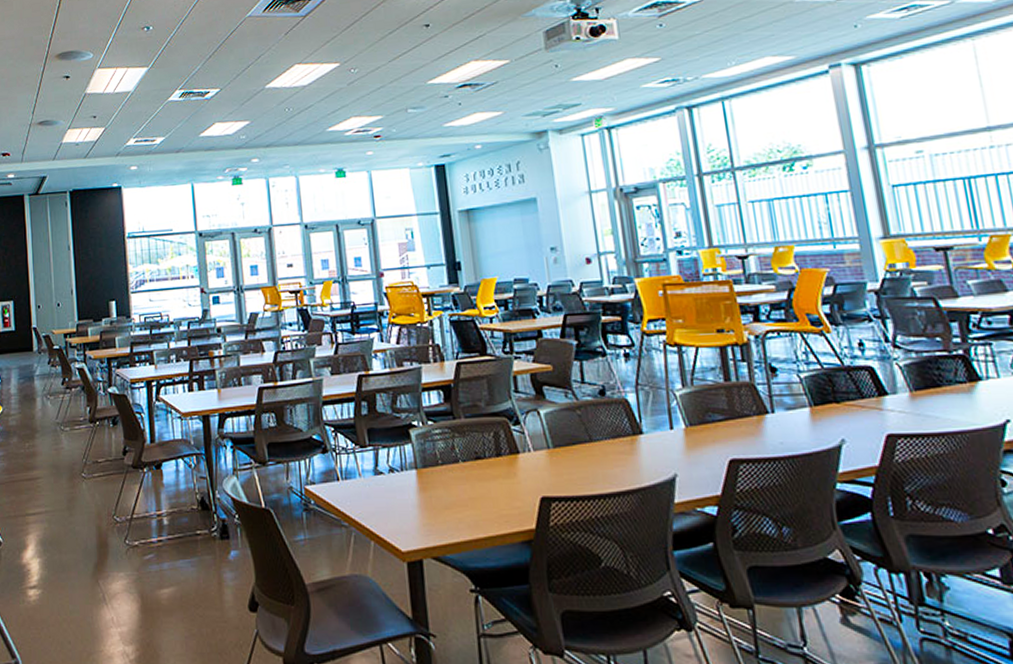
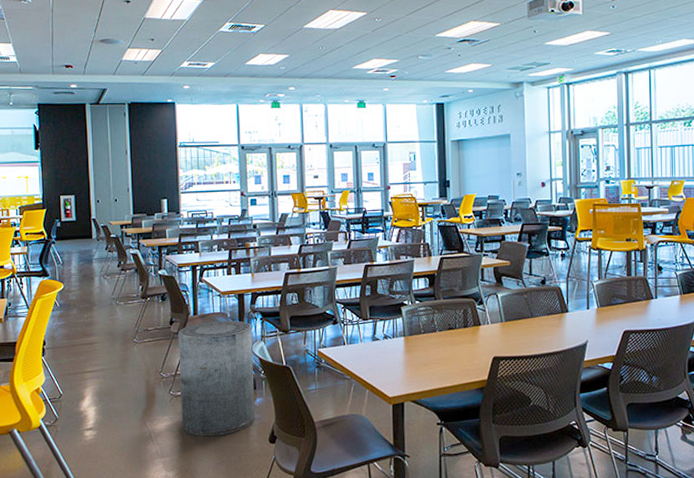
trash can: none [133,449,231,600] -> present [178,320,256,436]

